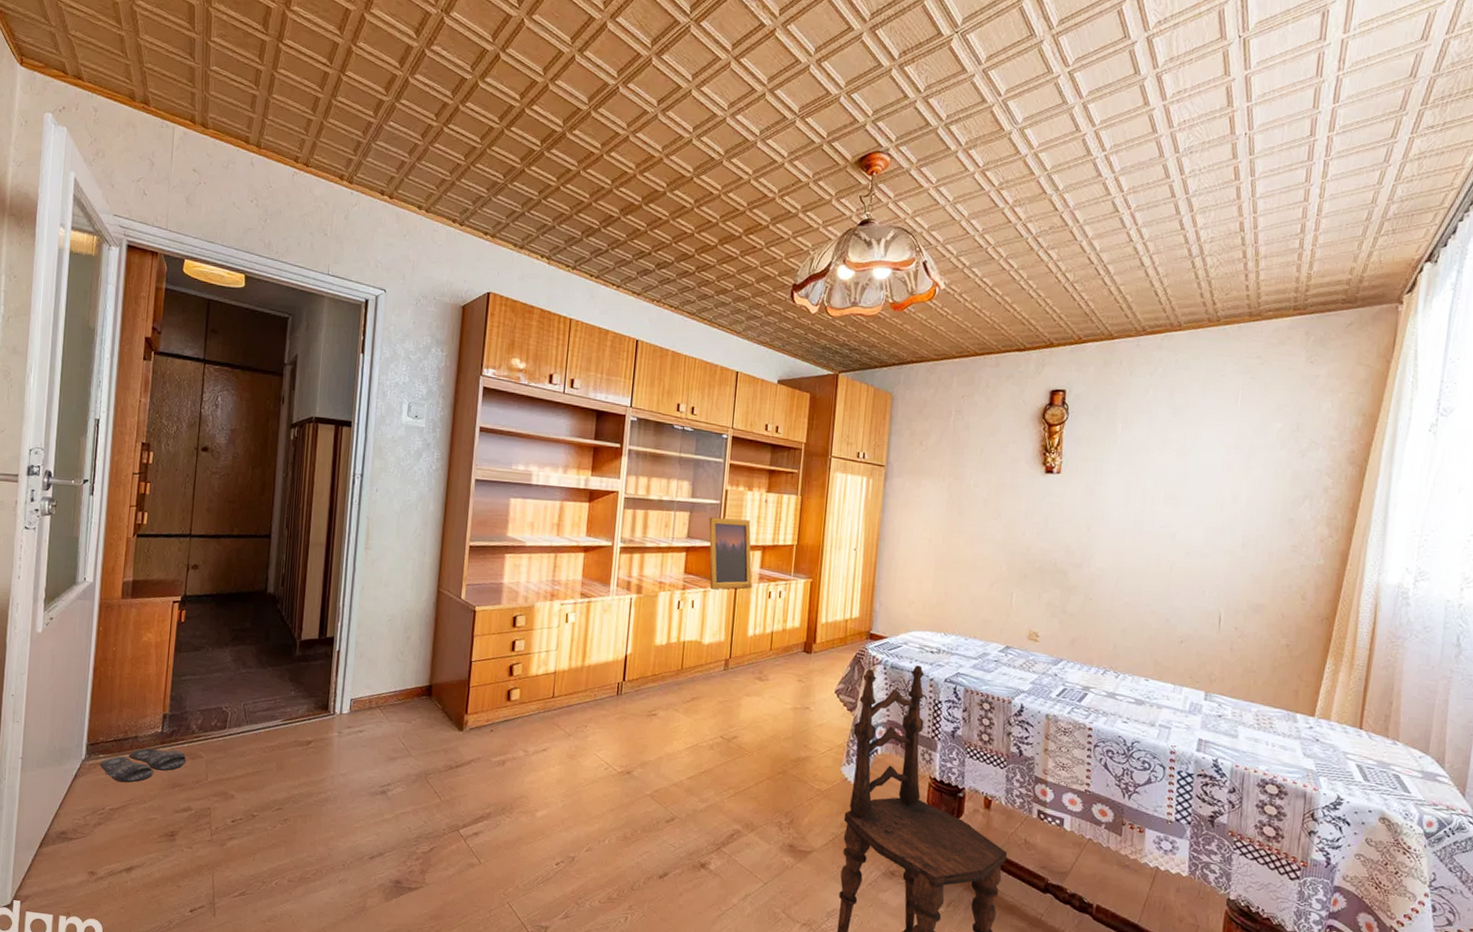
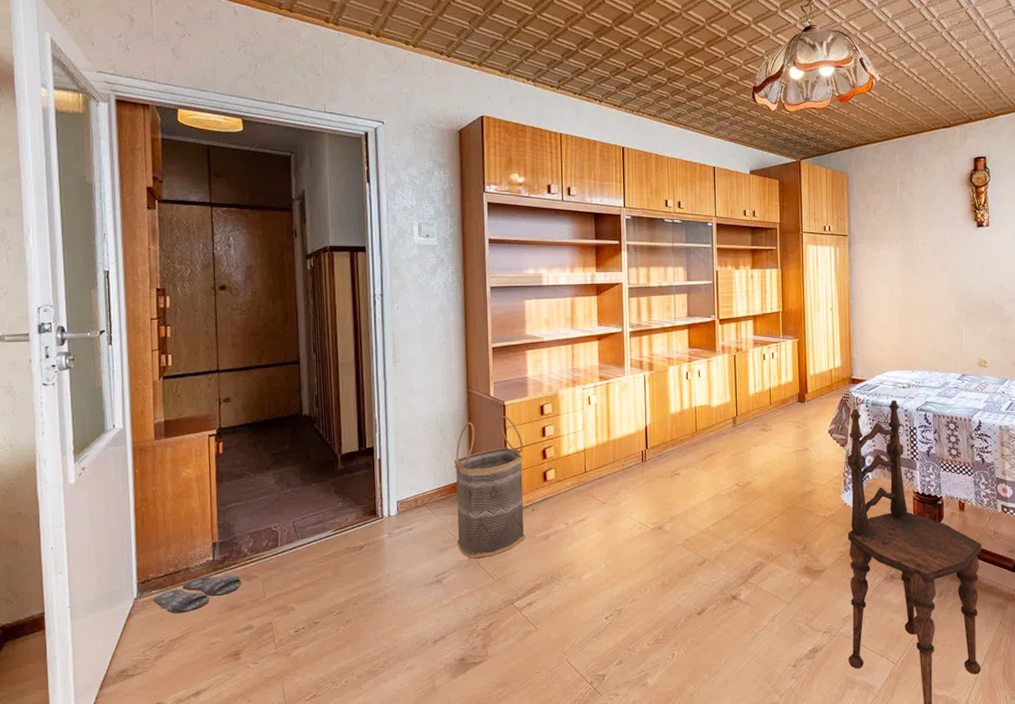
basket: none [407,622,490,775] -> present [454,416,526,559]
picture frame: present [709,517,752,590] -> none [705,295,748,359]

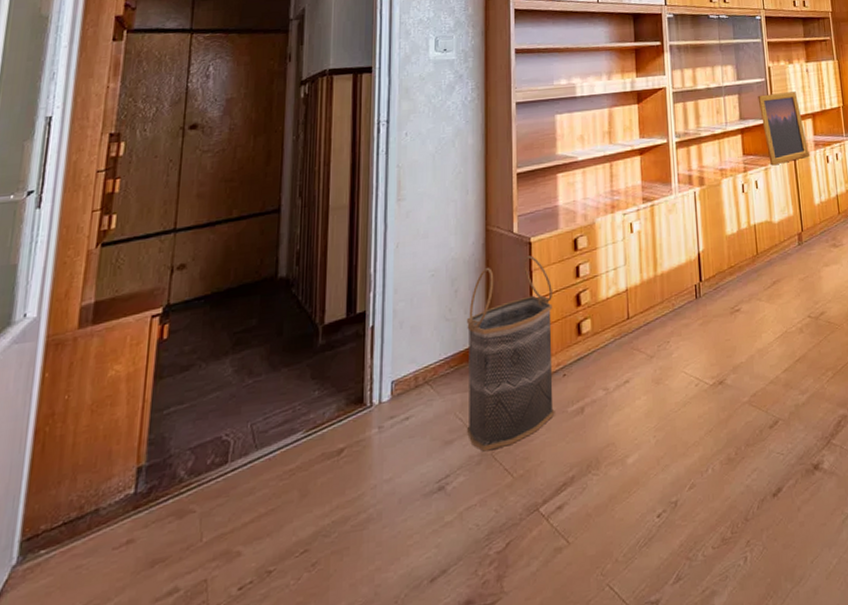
slippers: present [154,575,241,614] -> none [41,512,170,582]
picture frame: none [705,295,748,359] -> present [757,91,809,166]

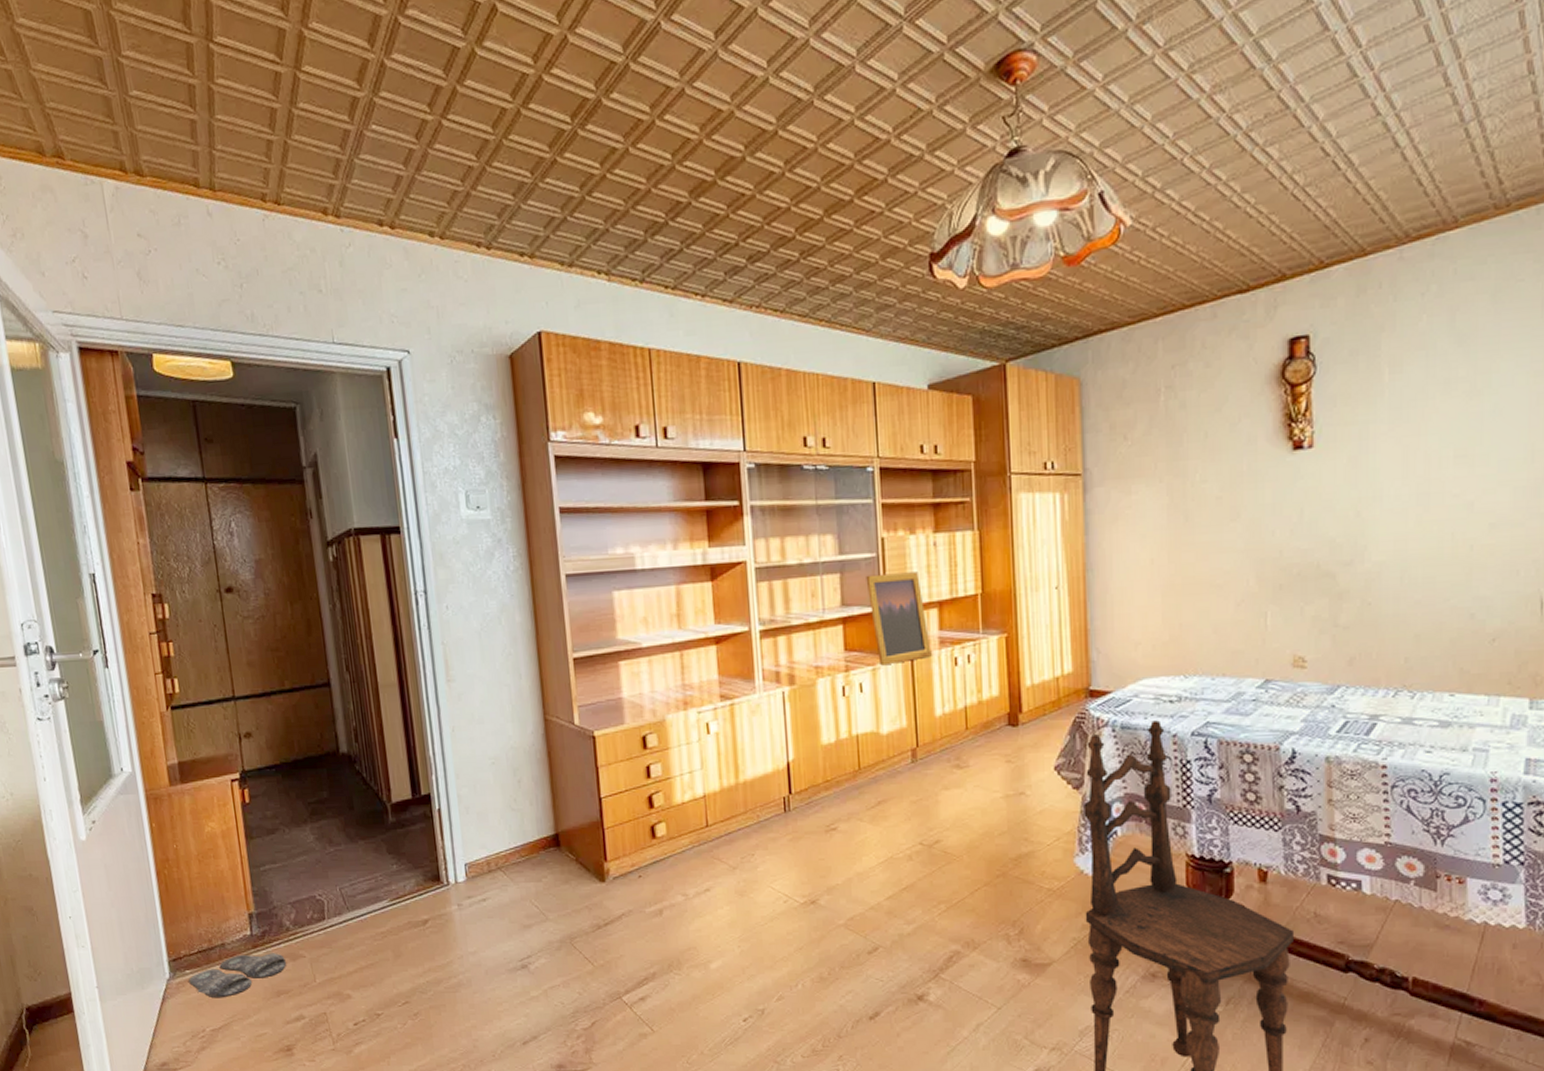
slippers: none [41,512,170,582] -> present [189,953,286,998]
basket: present [467,255,555,452] -> none [534,751,632,939]

